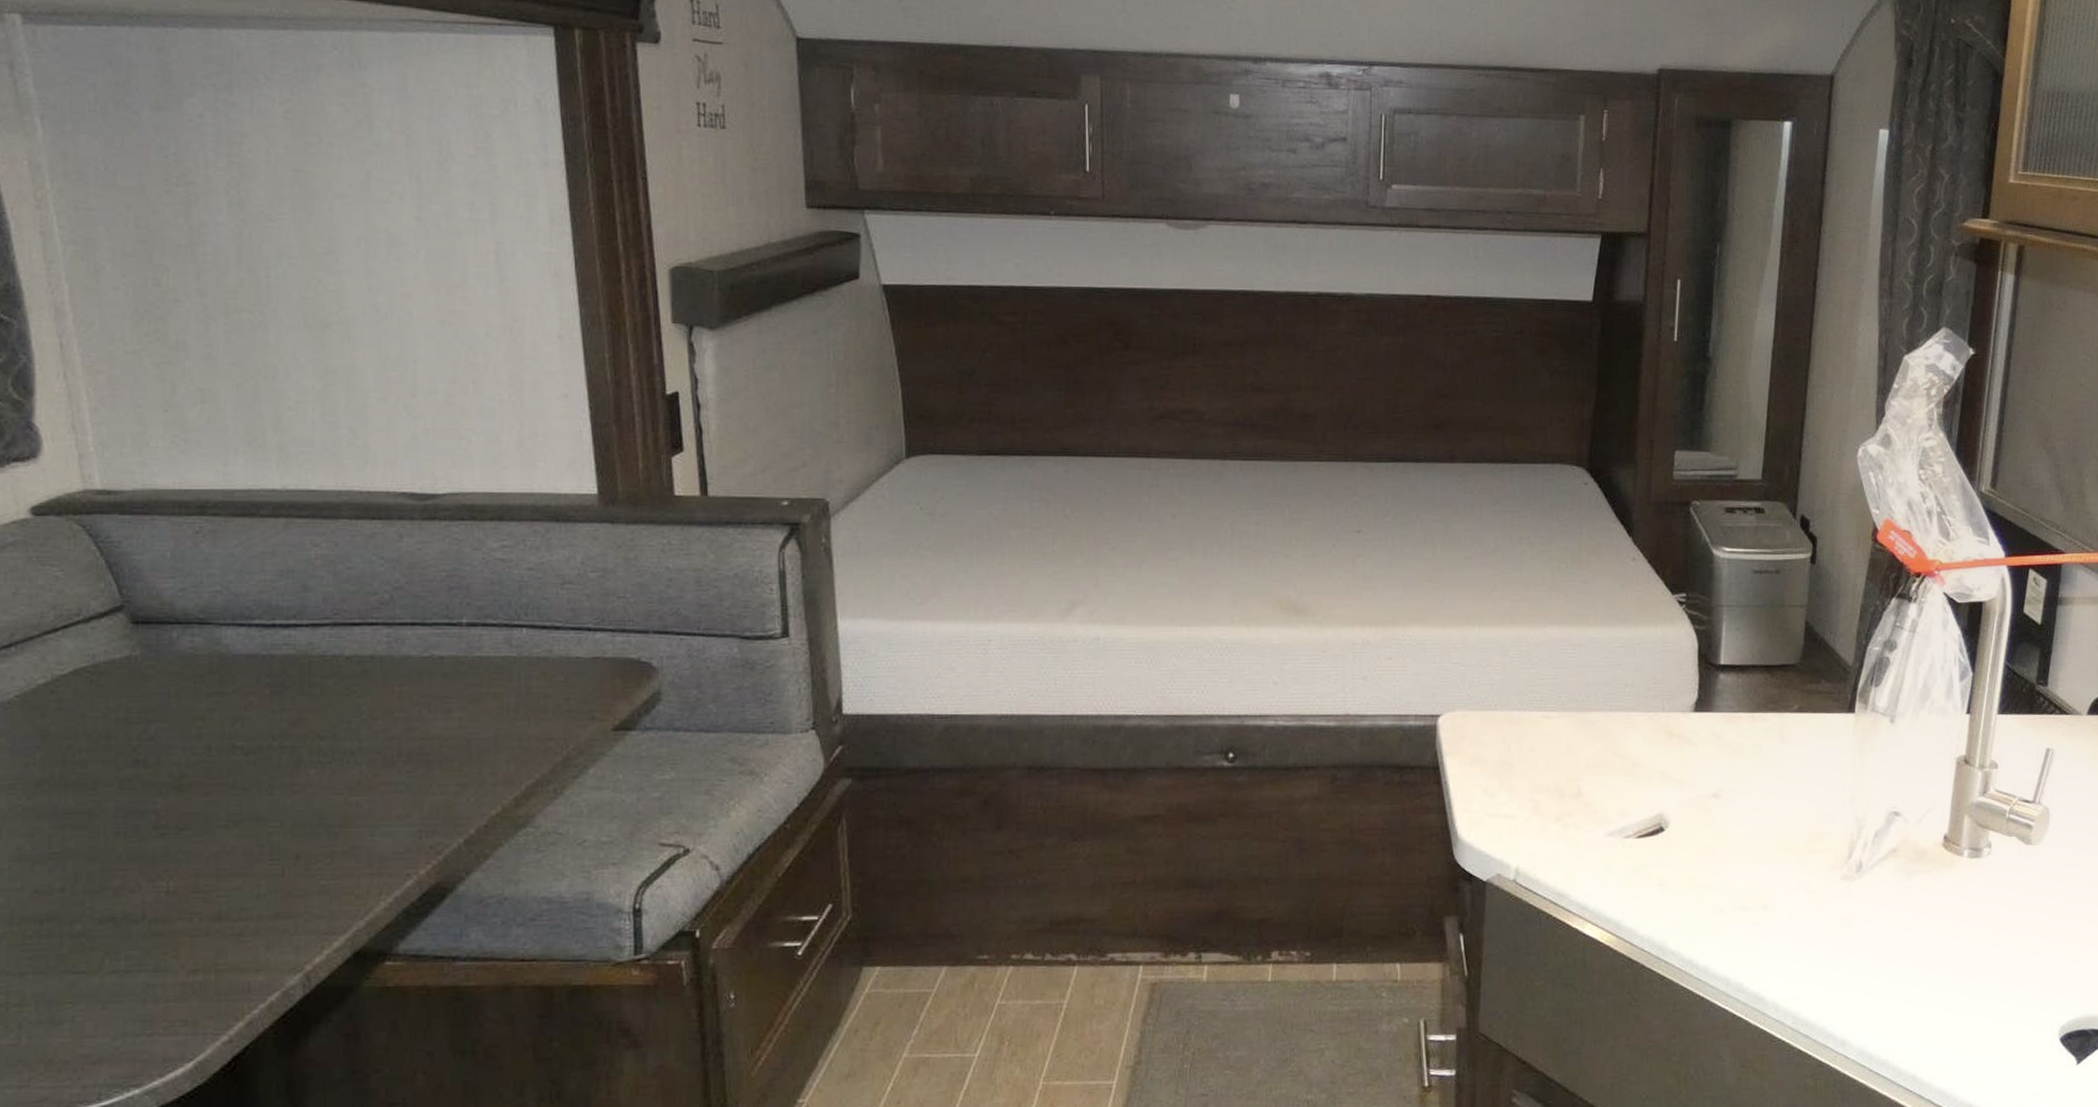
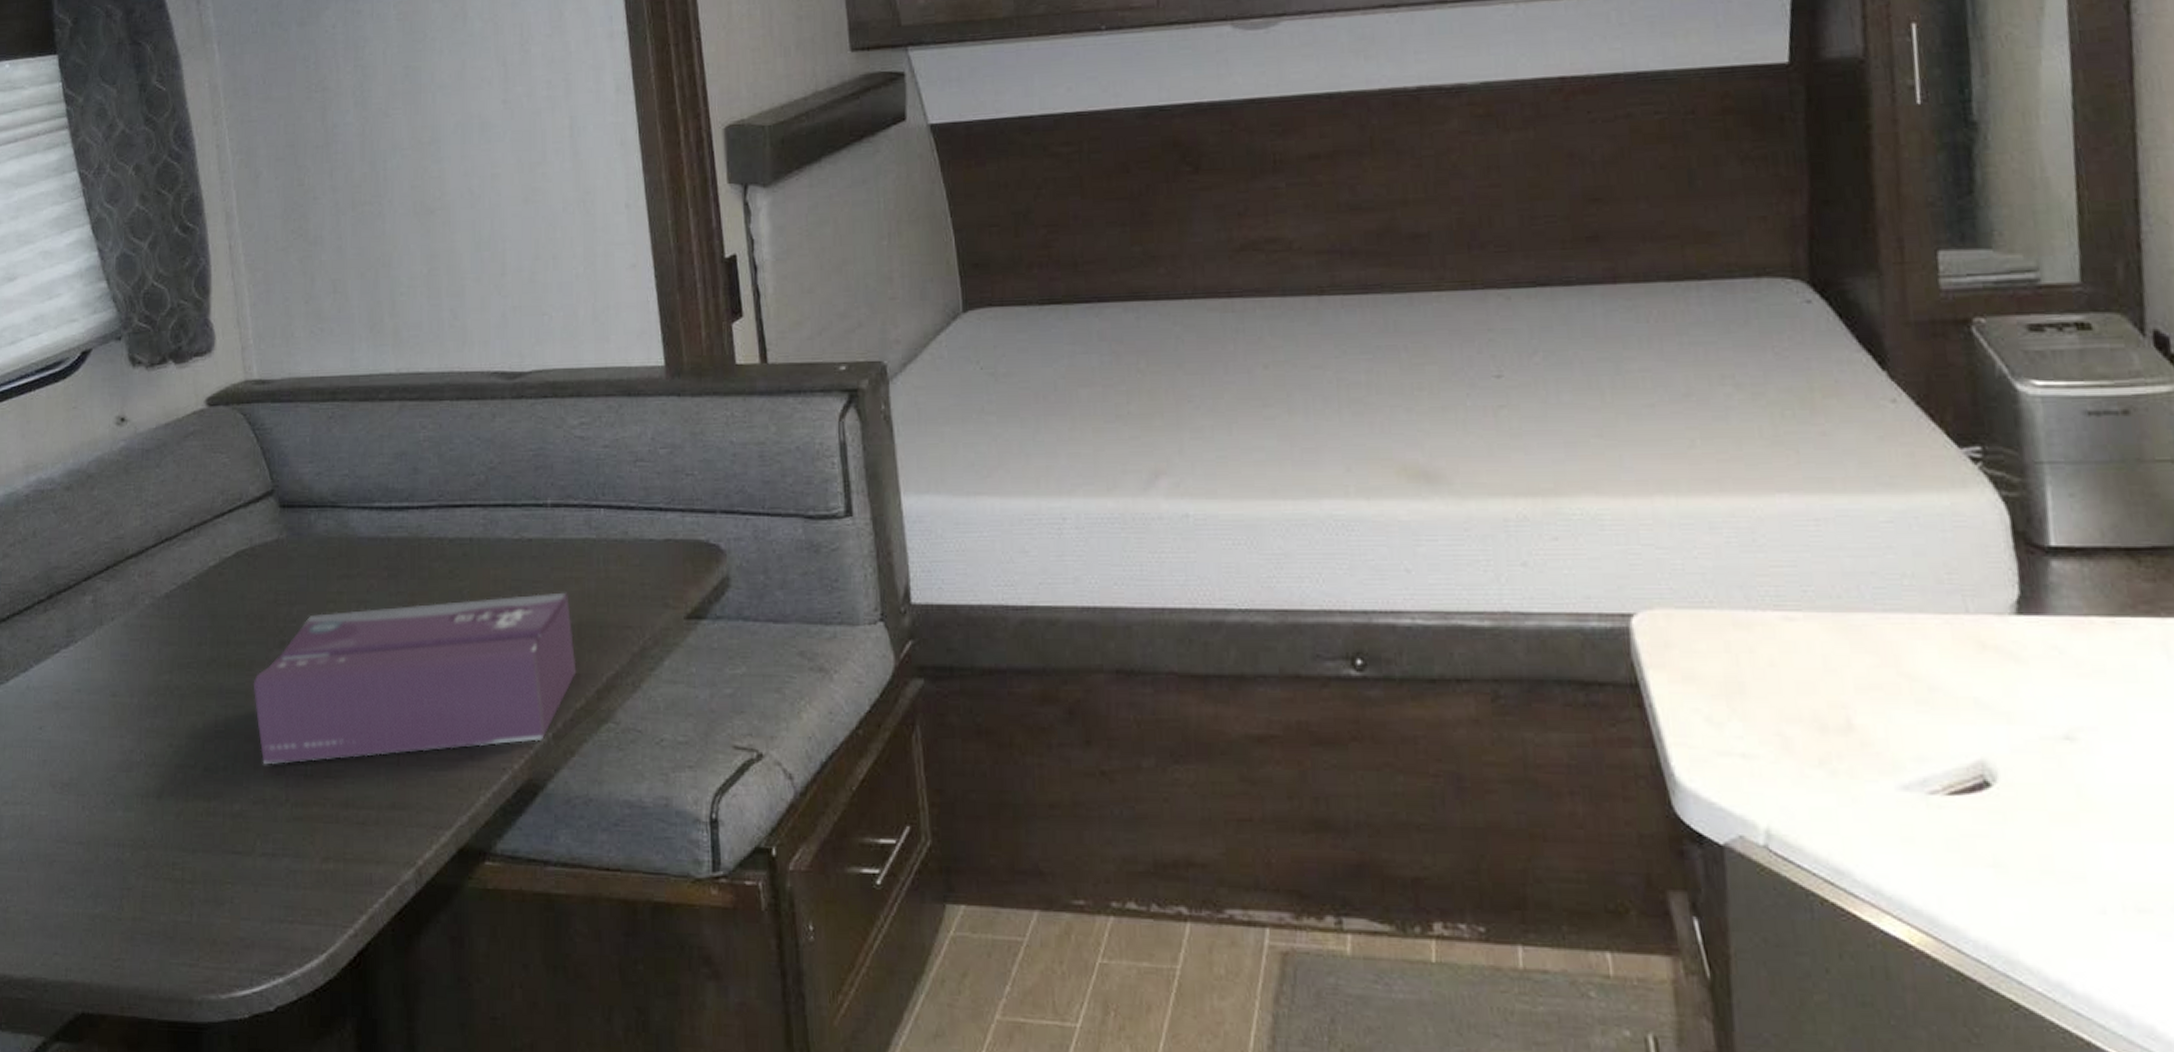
tissue box: none [98,707,492,884] -> present [253,592,577,765]

